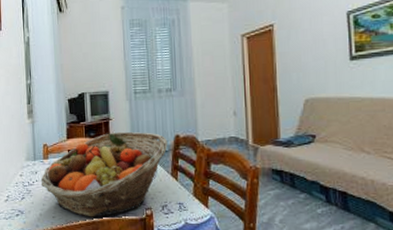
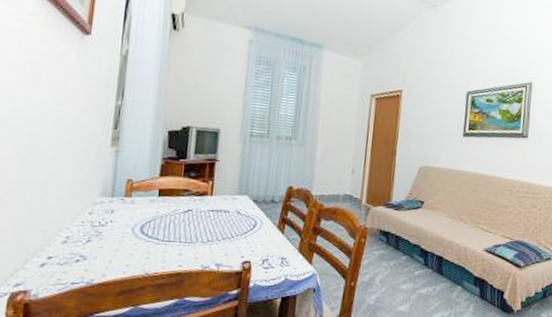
fruit basket: present [40,132,168,217] -> none [116,175,279,268]

